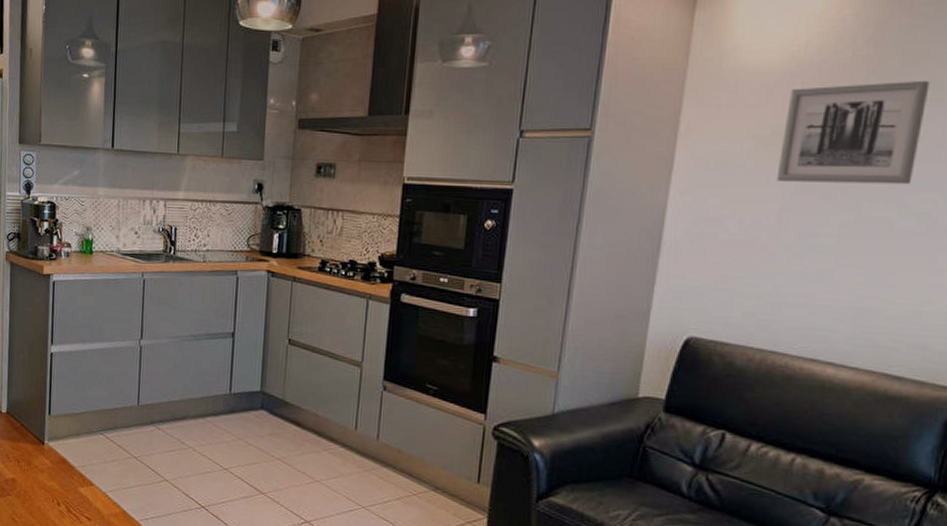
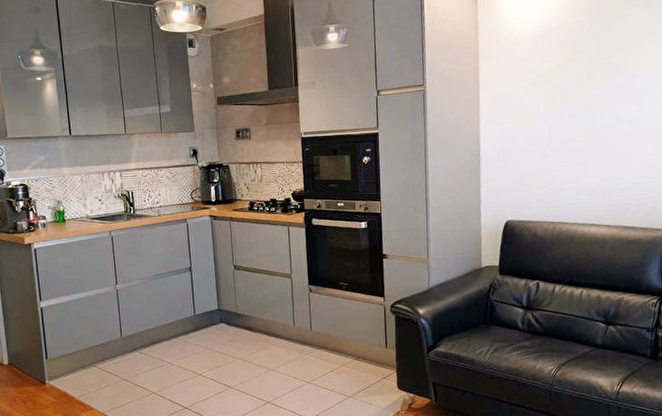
wall art: present [776,80,930,185] -> none [542,34,621,108]

